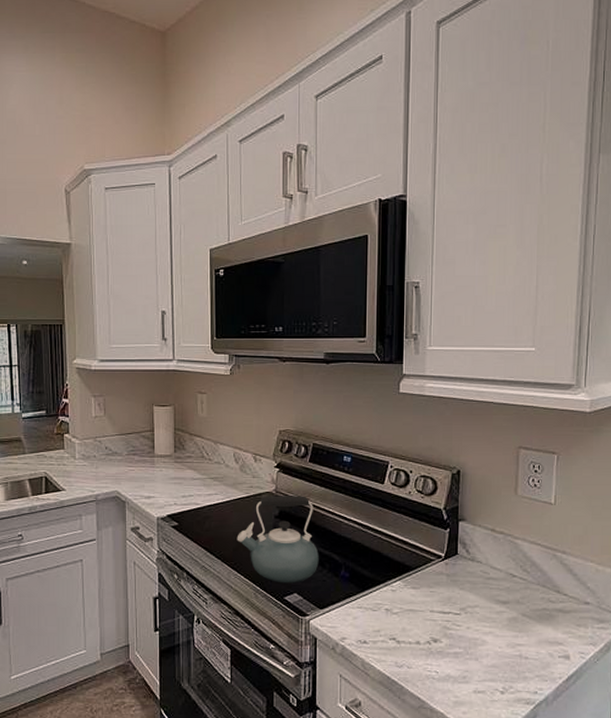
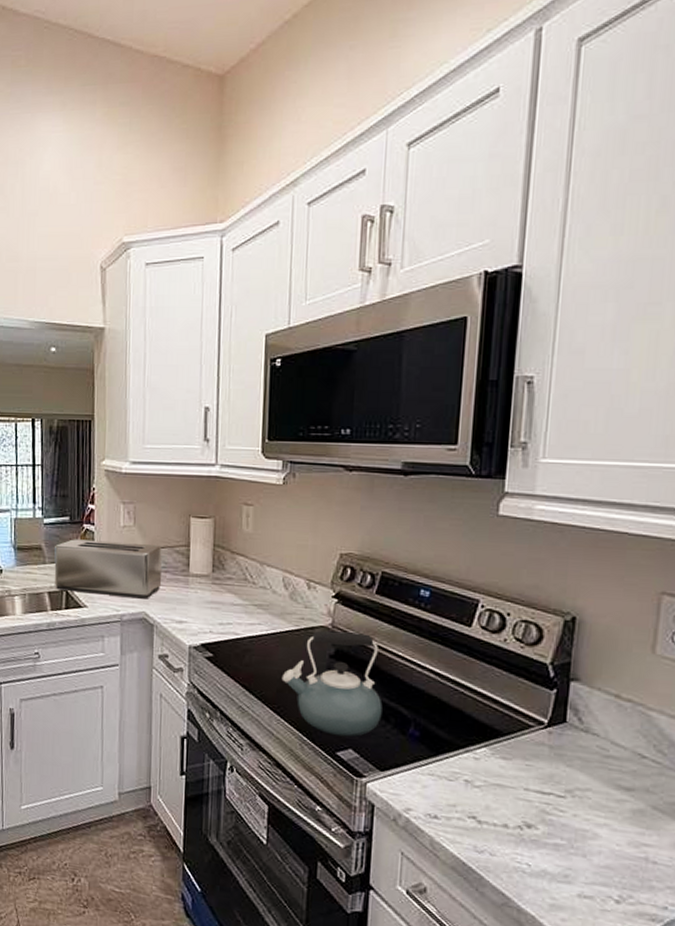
toaster: none [33,430,131,480] -> present [54,539,162,599]

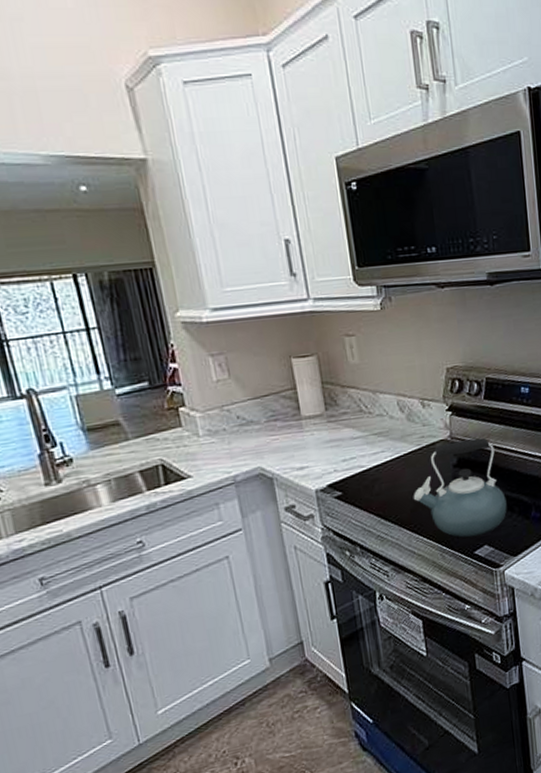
toaster: present [54,539,162,599] -> none [137,394,274,466]

